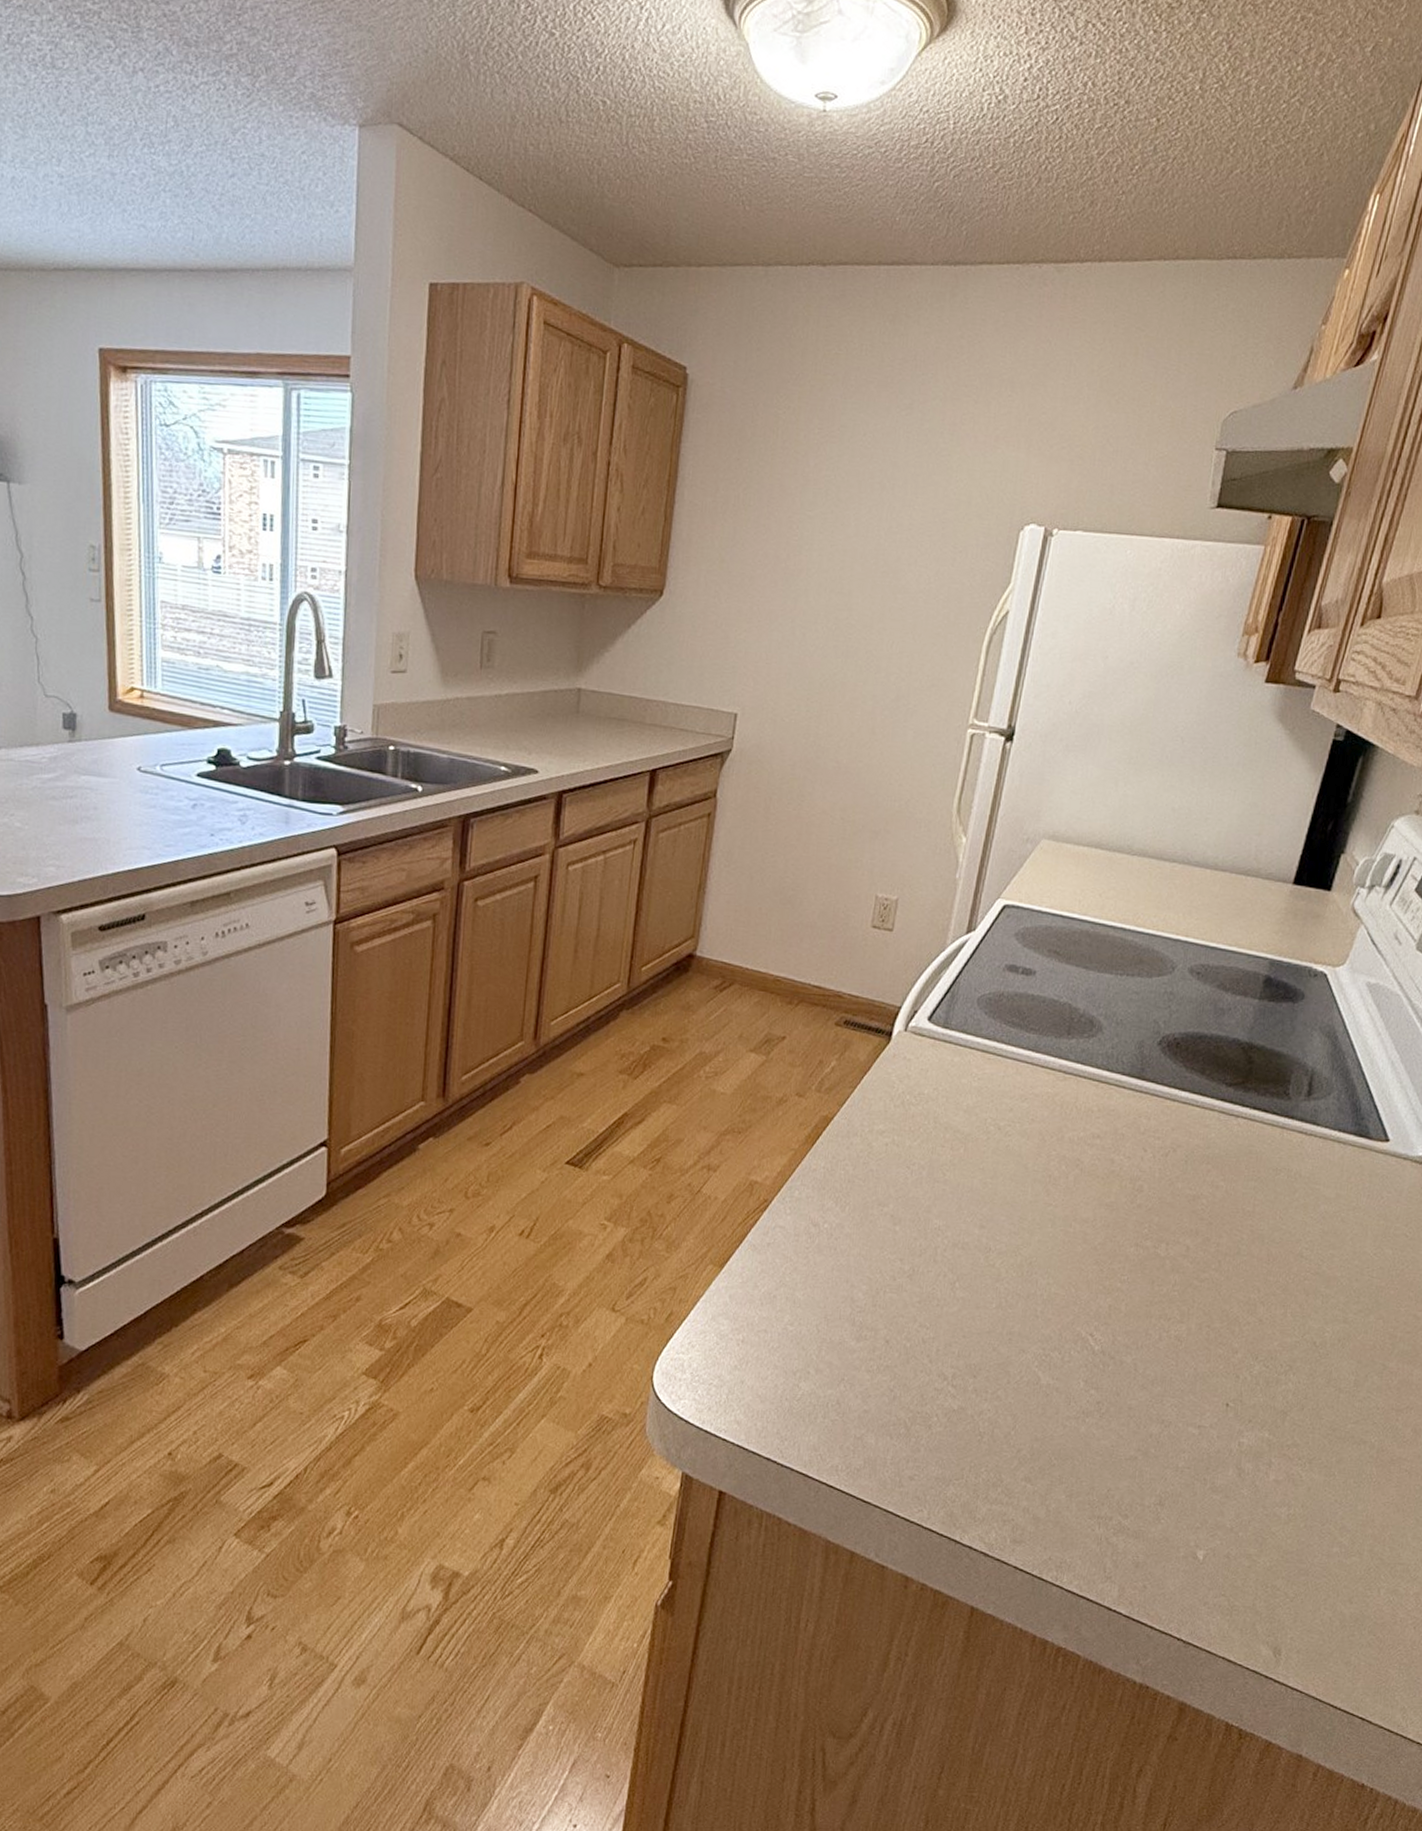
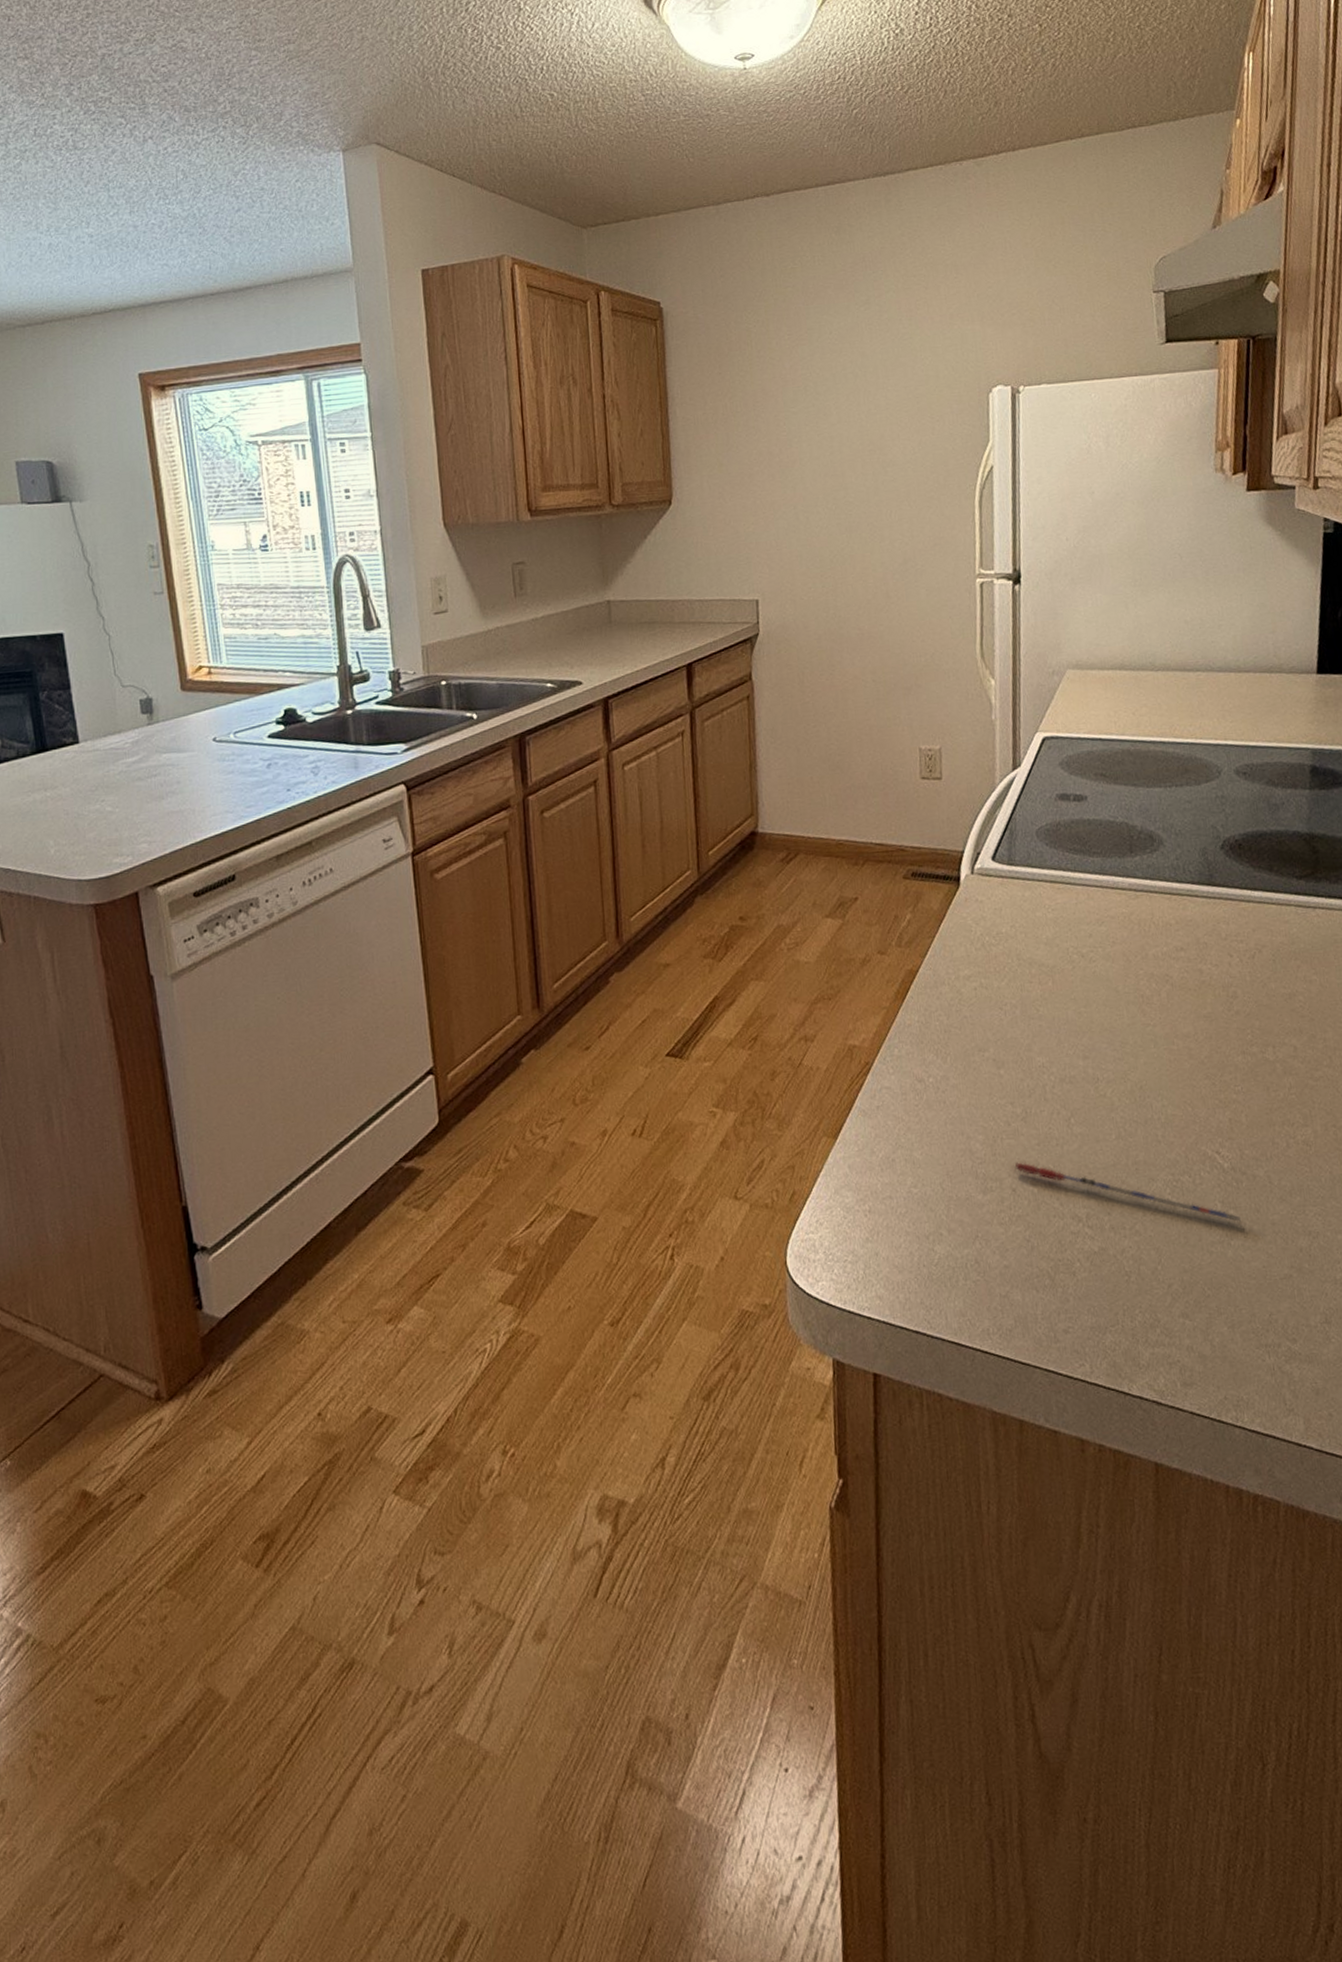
pen: none [892,1316,1101,1402] -> present [1014,1162,1242,1222]

